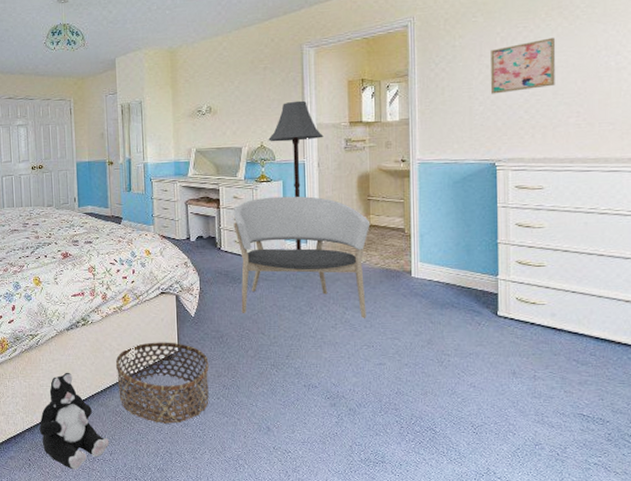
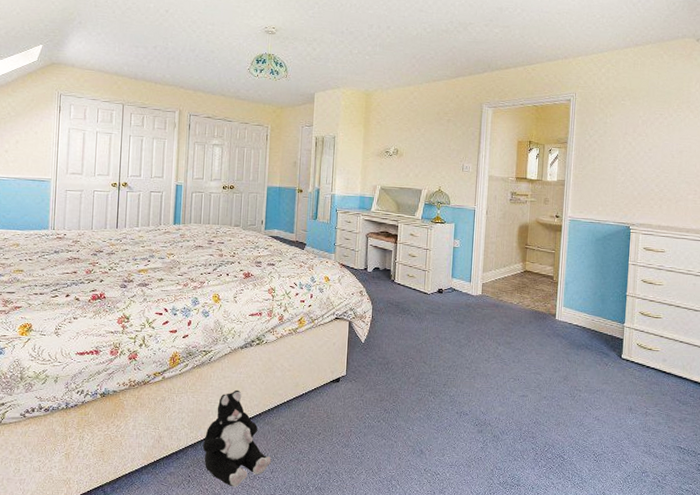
basket: present [115,342,209,424] -> none [285,365,373,444]
armchair: present [233,196,371,318] -> none [407,237,526,354]
floor lamp: present [268,100,324,250] -> none [446,153,493,288]
wall art: present [491,37,556,94] -> none [631,126,684,168]

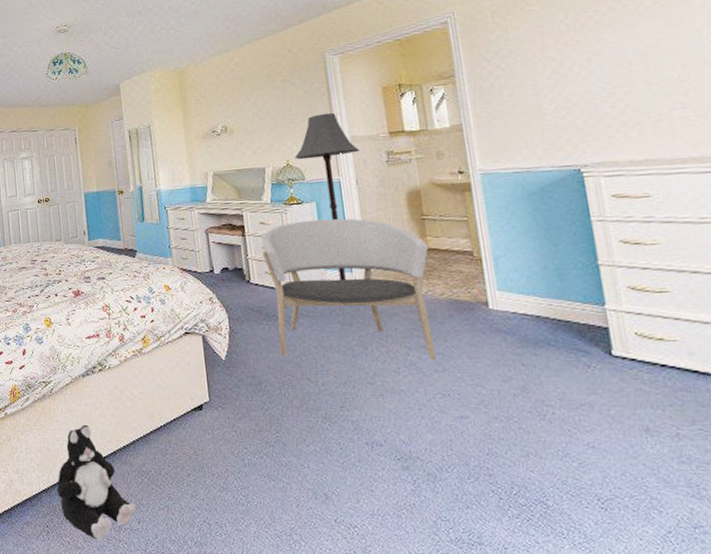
armchair: none [407,237,526,354] -> present [261,218,437,360]
floor lamp: none [446,153,493,288] -> present [295,112,360,280]

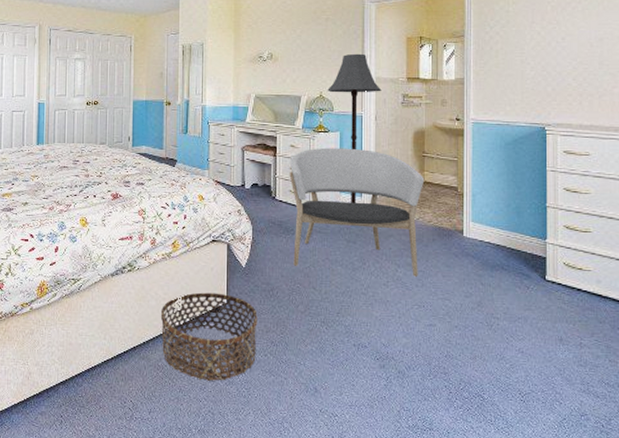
plush toy: present [56,424,137,540] -> none [74,321,149,429]
basket: none [138,390,251,487] -> present [160,292,258,381]

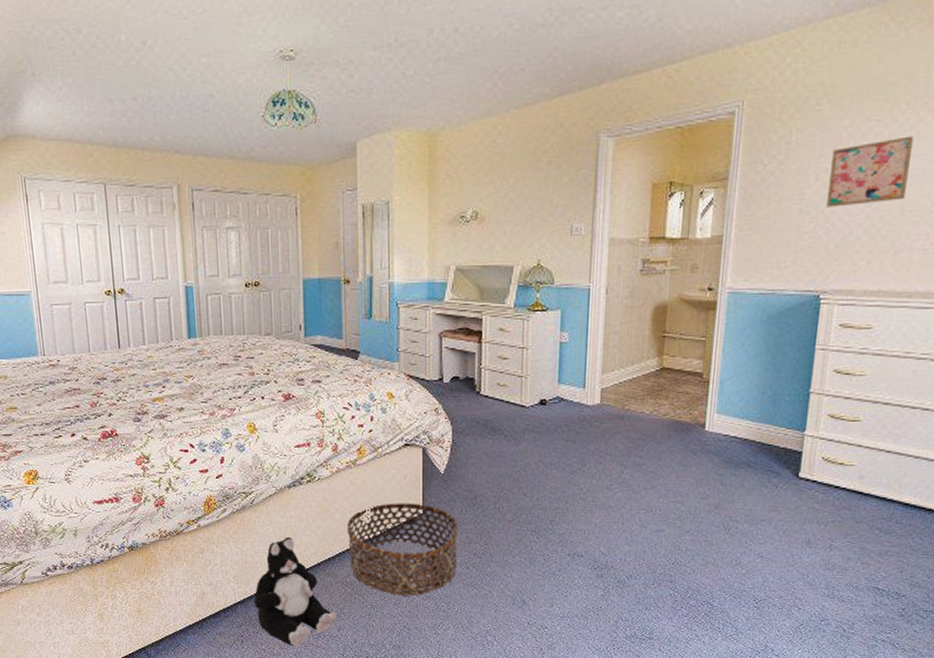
plush toy: none [74,321,149,429] -> present [253,536,338,647]
armchair: present [289,147,425,277] -> none [497,329,663,478]
floor lamp: present [327,53,382,203] -> none [547,207,616,396]
wall art: none [542,10,602,60] -> present [827,136,915,207]

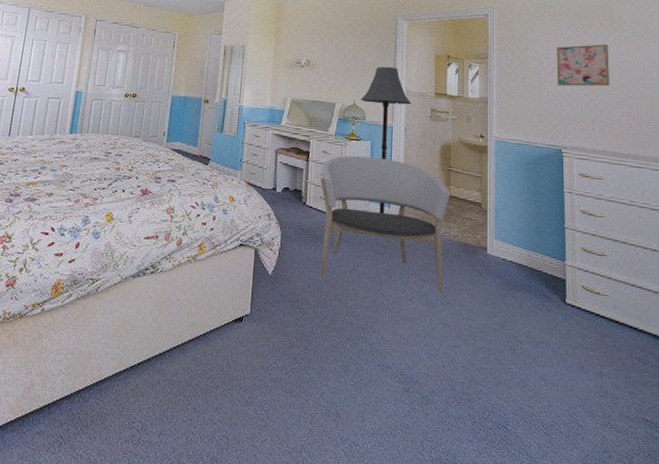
plush toy: present [253,536,338,647] -> none [80,327,160,454]
basket: present [346,503,458,596] -> none [179,300,281,401]
armchair: none [497,329,663,478] -> present [320,155,451,294]
floor lamp: none [547,207,616,396] -> present [361,66,412,214]

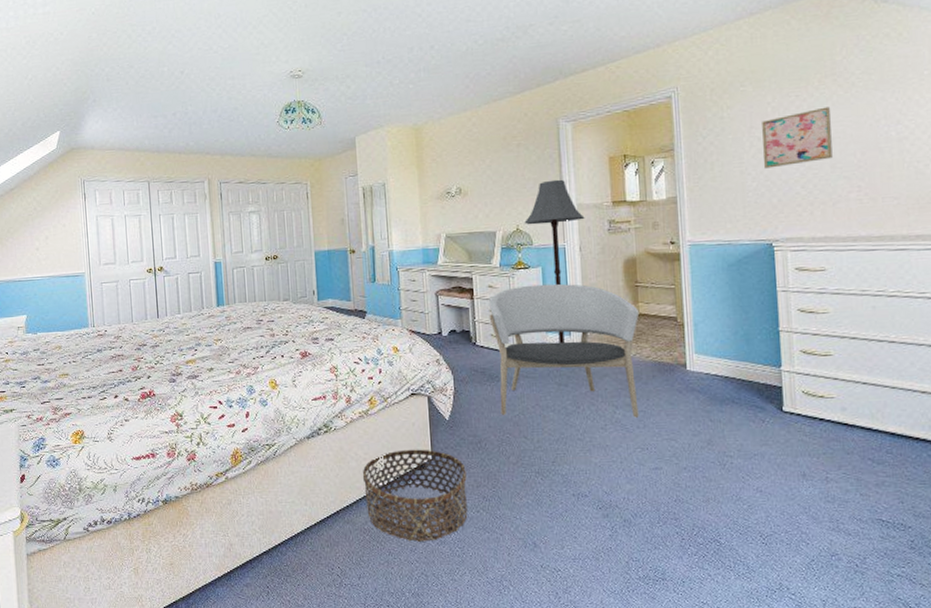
basket: none [179,300,281,401] -> present [362,449,468,542]

